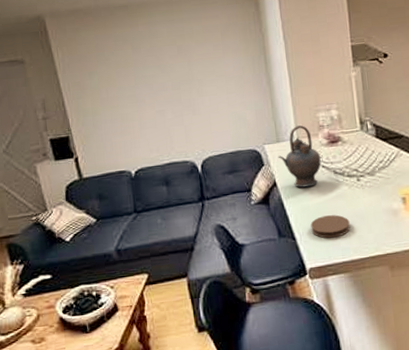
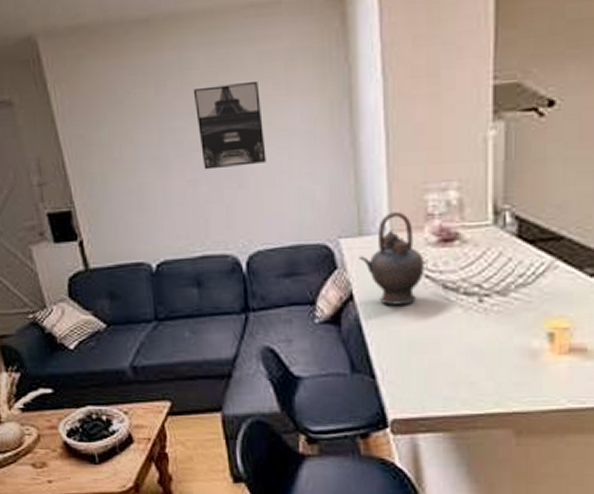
wall art: none [159,44,212,103] -> present [193,80,267,170]
coaster: present [310,214,350,238] -> none [399,349,460,381]

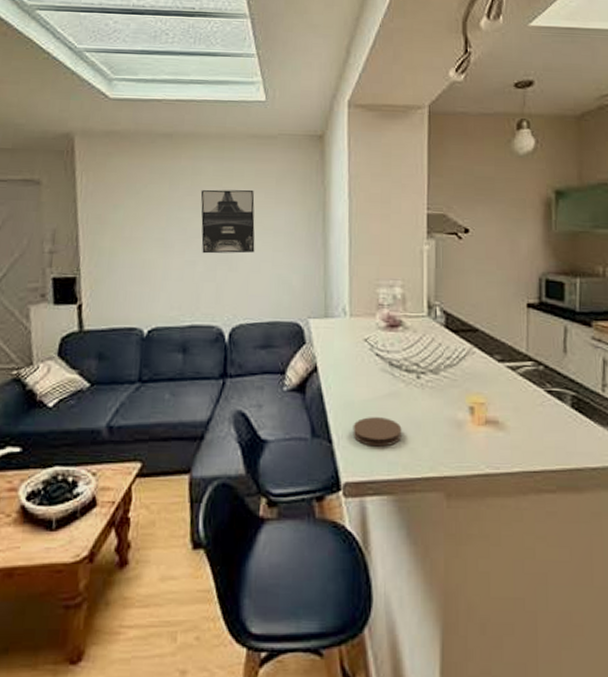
teapot: present [358,212,424,305] -> none [323,301,375,378]
coaster: none [399,349,460,381] -> present [353,417,402,447]

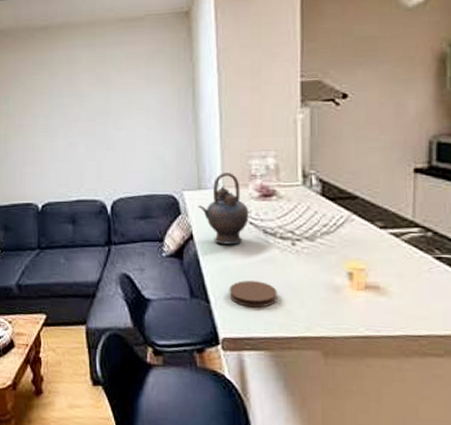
wall art: present [200,189,255,254] -> none [77,72,129,136]
teapot: none [323,301,375,378] -> present [198,173,249,245]

